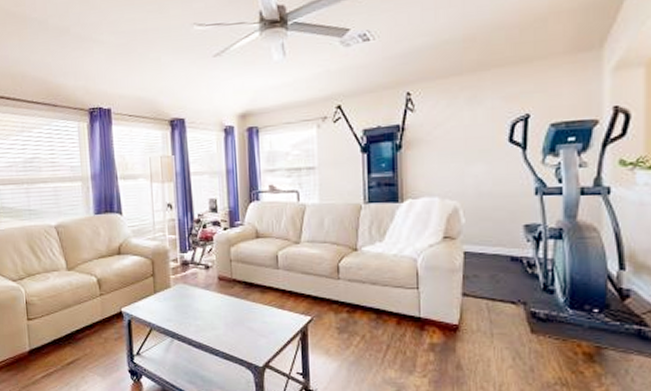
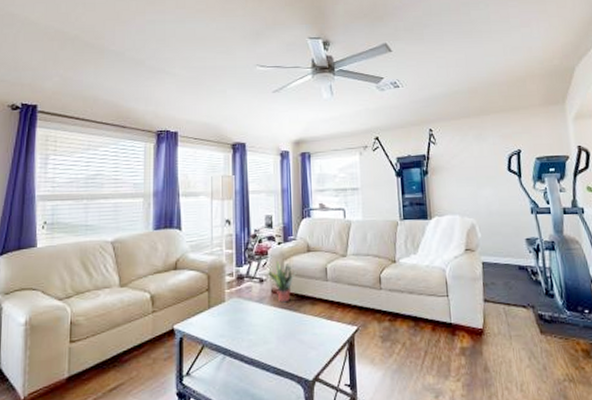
potted plant: none [213,246,244,290] -> present [267,260,297,303]

